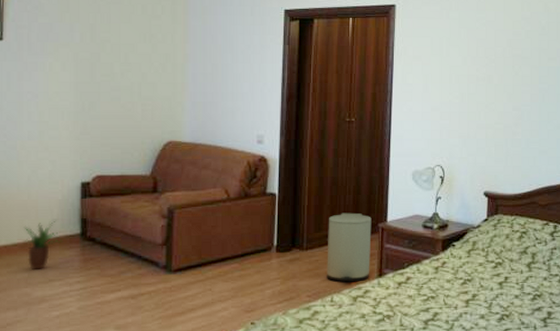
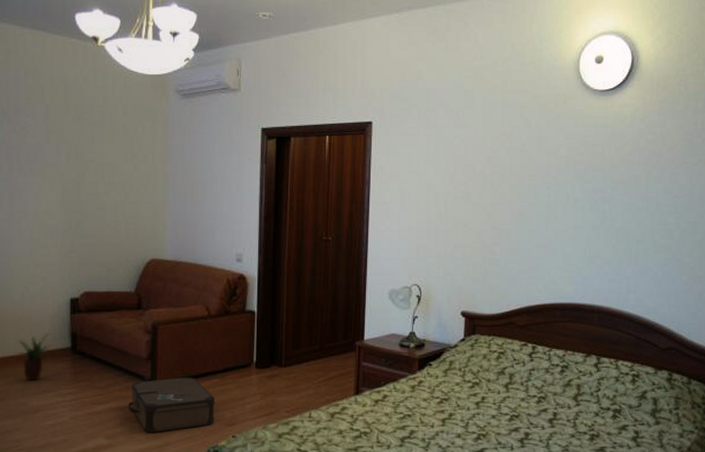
suitcase: none [141,263,234,322] -> present [128,377,215,433]
pedal bin: present [327,212,372,283] -> none [305,331,349,399]

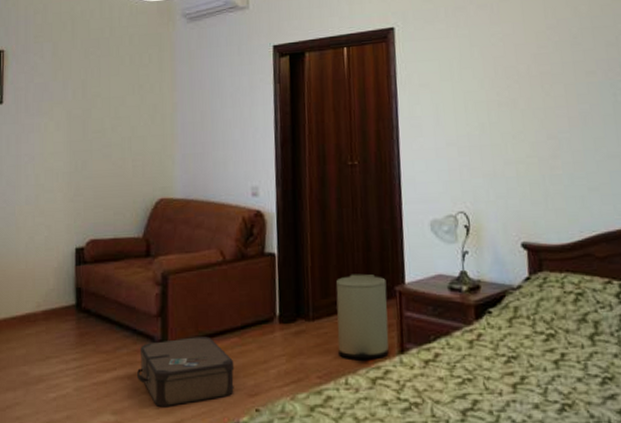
potted plant: present [17,334,55,382] -> none [19,290,59,347]
pedal bin: none [305,331,349,399] -> present [336,274,389,361]

